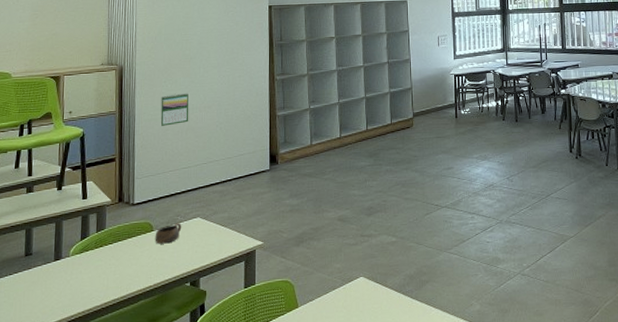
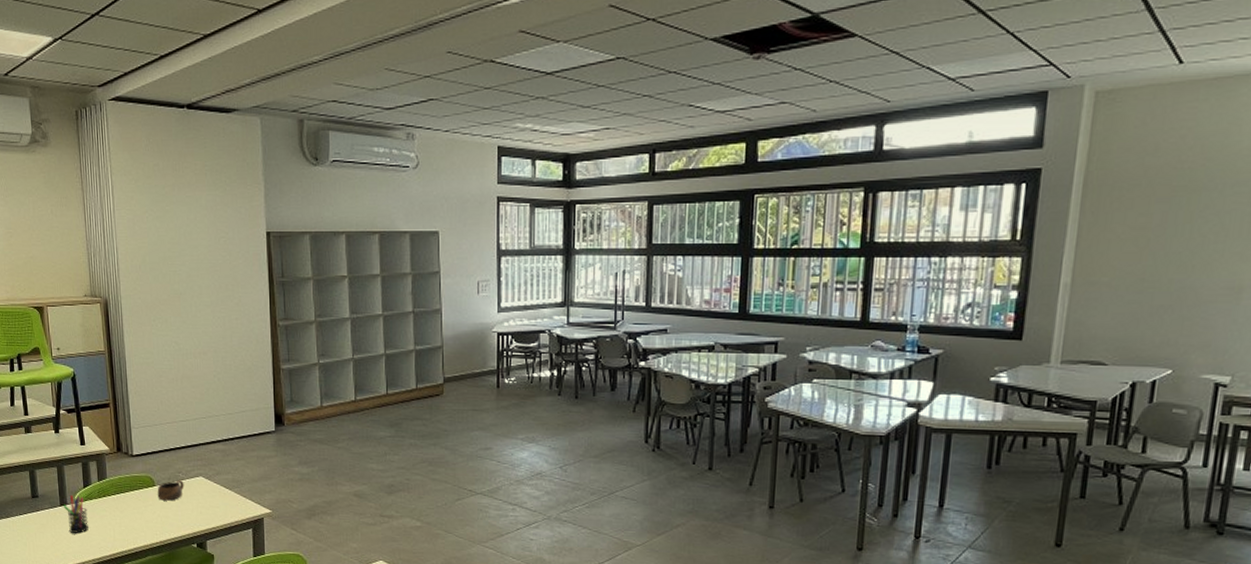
pen holder: none [57,249,82,287] -> present [63,495,88,533]
calendar: present [160,93,189,126] -> none [151,335,184,372]

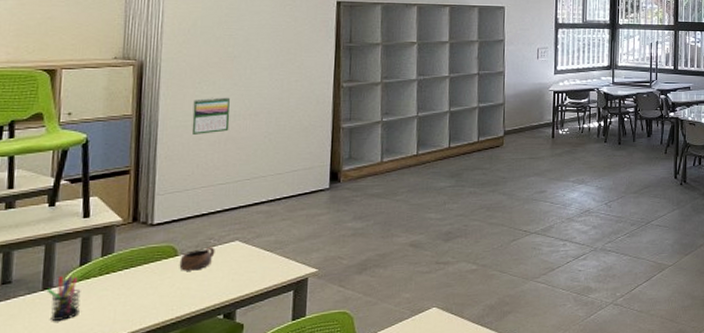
calendar: none [151,335,184,372] -> present [191,97,230,134]

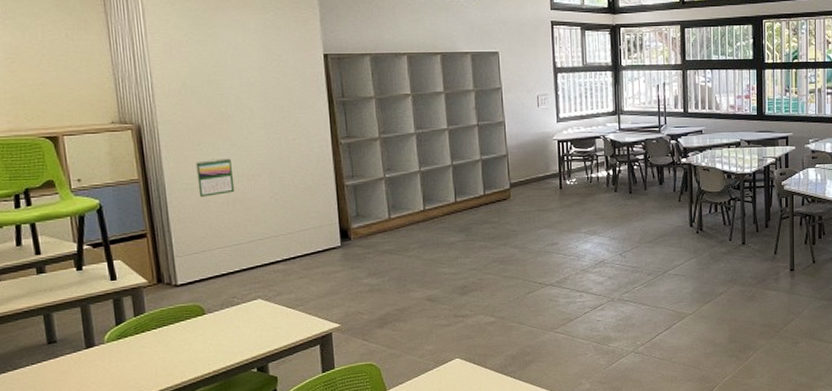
pen holder: present [46,276,81,321] -> none [90,335,124,376]
cup: present [179,247,215,271] -> none [208,305,240,329]

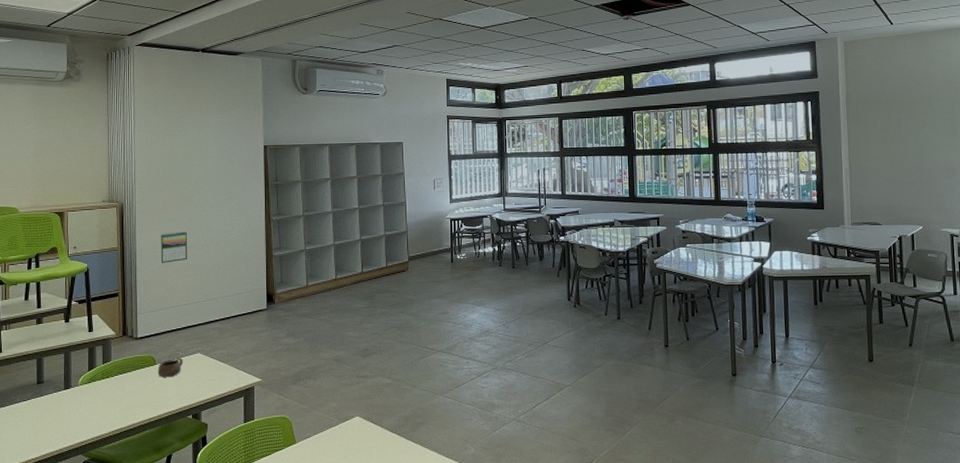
cup: none [208,305,240,329] -> present [158,358,183,377]

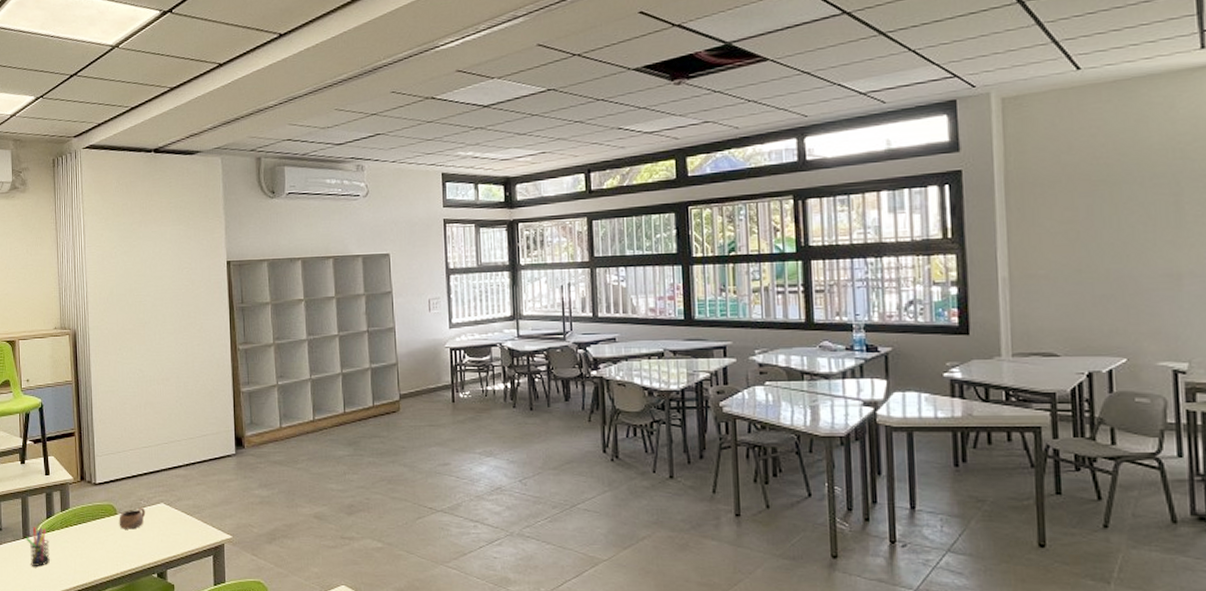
pen holder: none [67,379,90,414] -> present [26,527,50,566]
calendar: present [160,231,188,263] -> none [117,363,147,399]

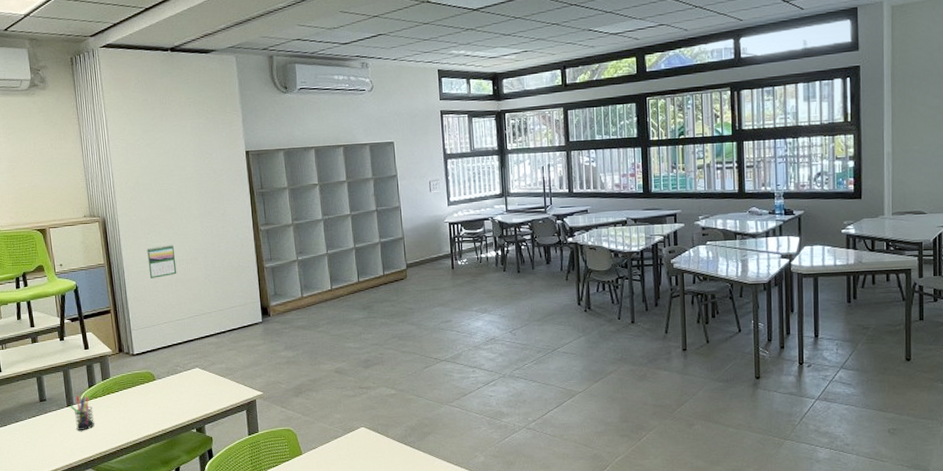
calendar: none [117,363,147,399] -> present [147,245,177,278]
cup: present [119,508,146,529] -> none [157,373,182,393]

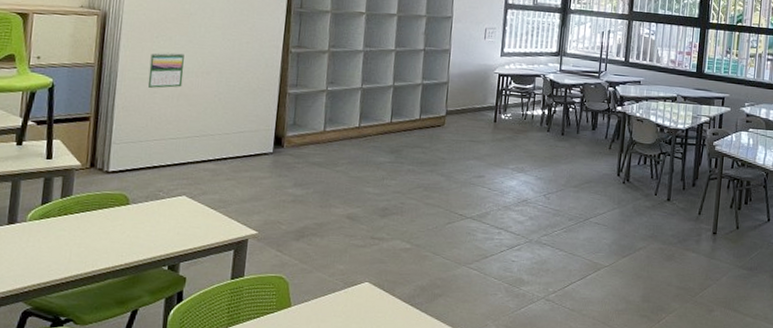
pen holder: present [70,396,95,430] -> none [11,213,41,255]

